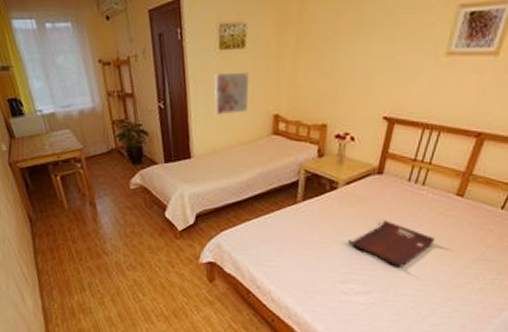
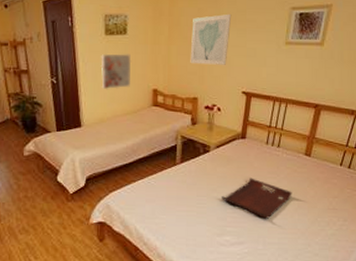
wall art: none [320,16,378,84] -> present [190,14,232,65]

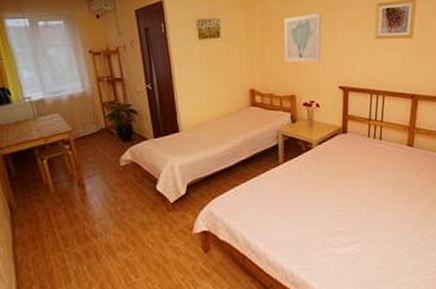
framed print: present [100,53,132,90] -> none [195,56,227,93]
serving tray: present [221,178,292,219] -> none [327,173,400,215]

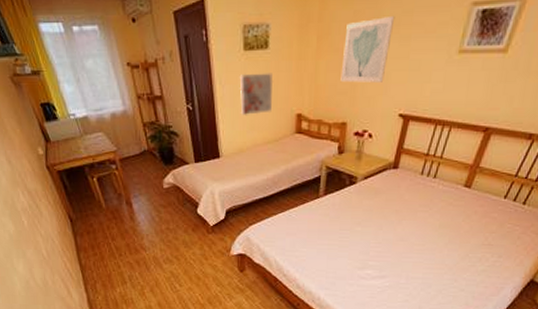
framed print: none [195,56,227,93] -> present [239,73,274,116]

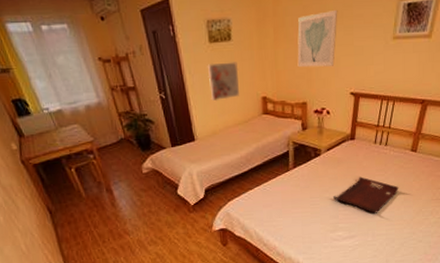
serving tray: none [365,211,444,254] -> present [332,176,399,214]

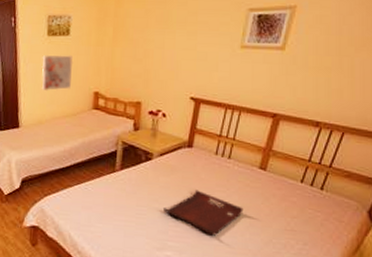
wall art: present [297,9,338,68] -> none [135,15,182,69]

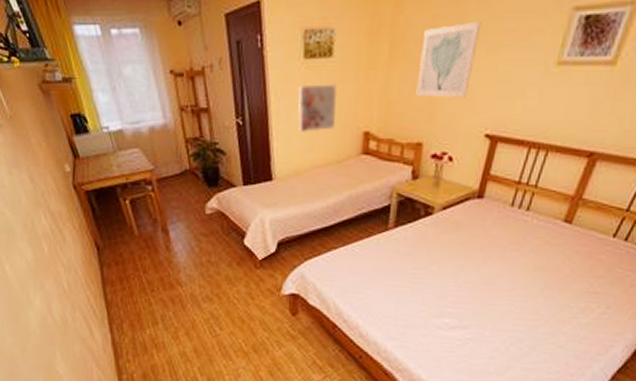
wall art: none [135,15,182,69] -> present [416,21,482,97]
serving tray: present [162,190,244,236] -> none [442,249,539,301]

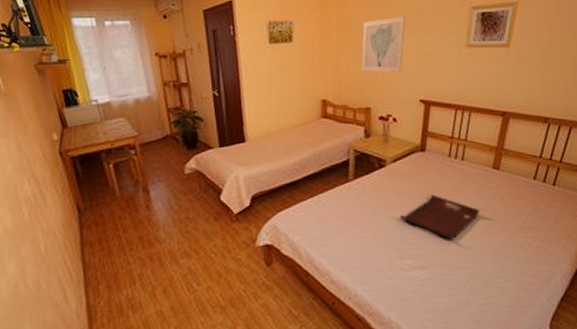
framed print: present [297,84,338,133] -> none [265,63,298,102]
serving tray: none [442,249,539,301] -> present [399,194,480,240]

